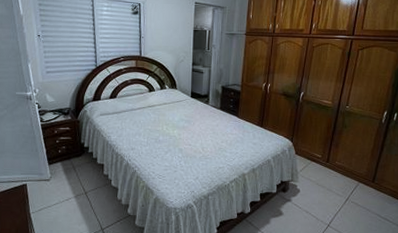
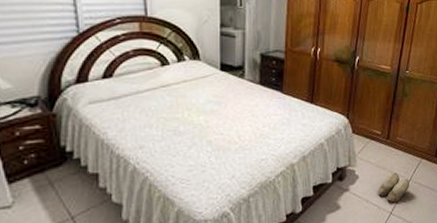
slippers: none [317,191,347,217] -> present [378,172,409,203]

